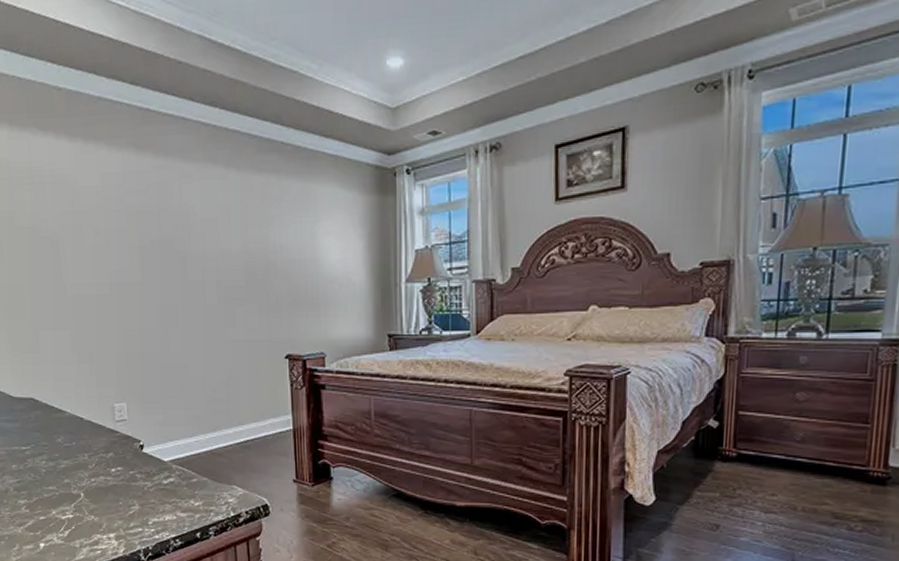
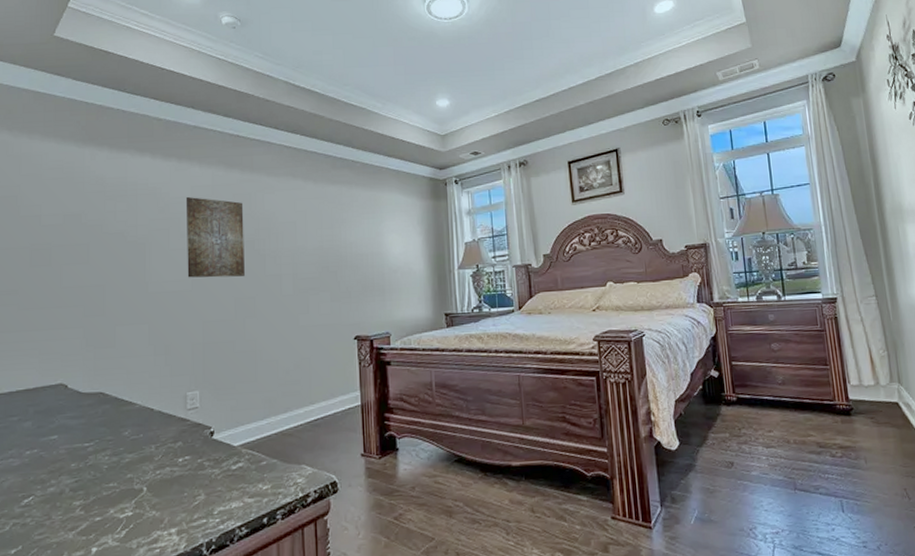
wall art: none [96,185,165,282] -> present [185,196,245,278]

